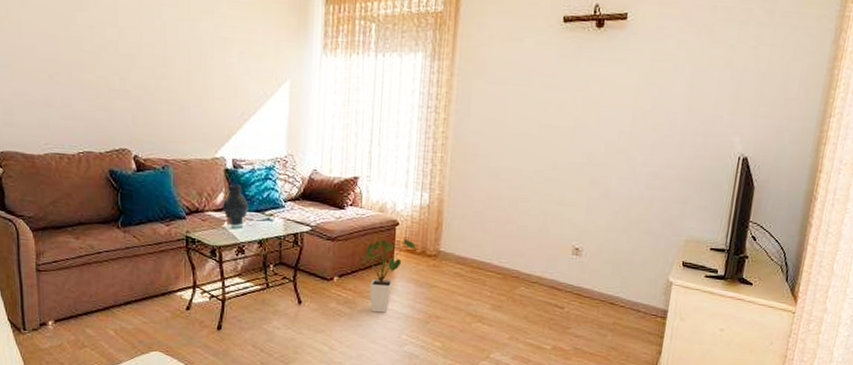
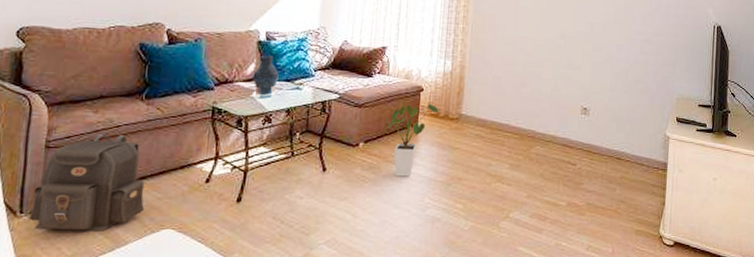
backpack: none [32,260,132,350] -> present [29,134,145,231]

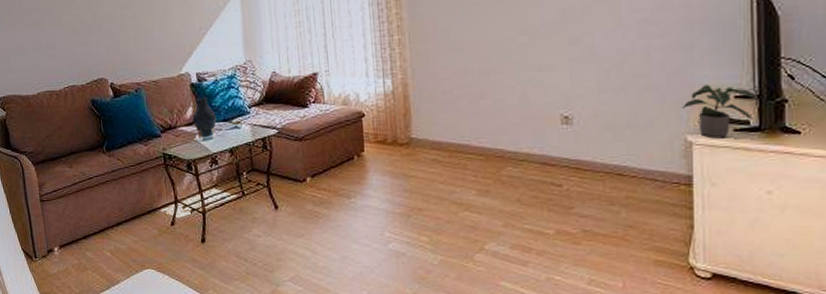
backpack: present [29,134,145,231] -> none [40,186,126,272]
house plant: present [388,103,439,177] -> none [333,129,386,210]
potted plant: none [664,94,713,136] -> present [681,84,759,139]

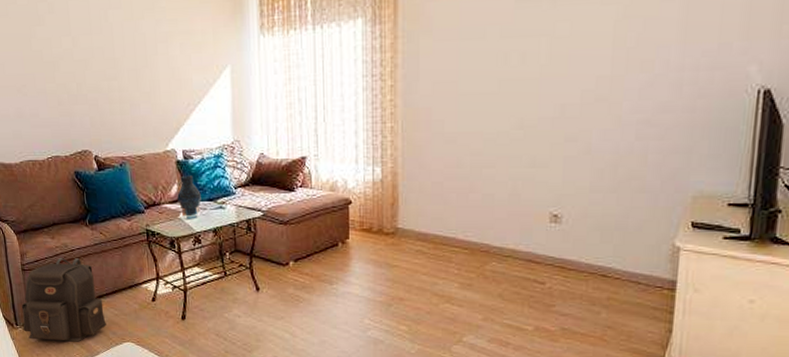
backpack: none [40,186,126,272] -> present [21,258,106,342]
potted plant: present [681,84,759,139] -> none [672,190,753,245]

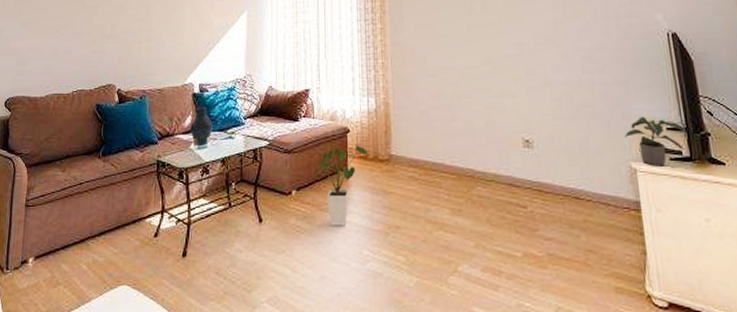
backpack: present [21,258,106,342] -> none [13,192,104,287]
house plant: none [318,217,371,297] -> present [319,145,368,226]
potted plant: none [672,190,753,245] -> present [623,116,687,167]

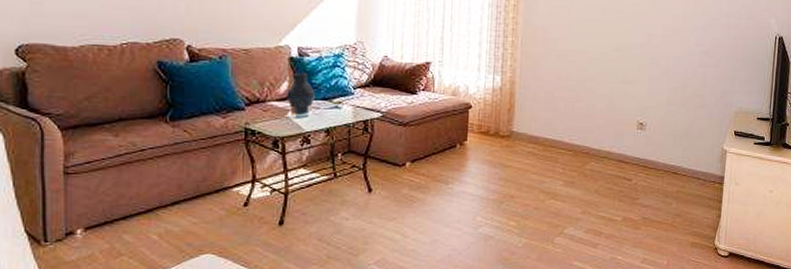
house plant: present [319,145,368,226] -> none [436,120,489,196]
potted plant: present [623,116,687,167] -> none [722,107,772,149]

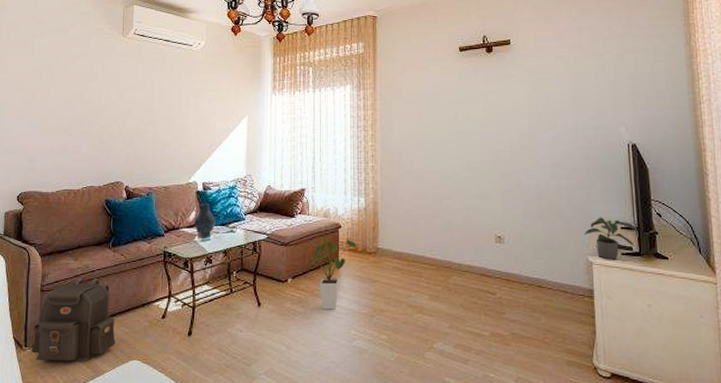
backpack: none [55,159,180,258] -> present [31,278,116,362]
house plant: none [436,120,489,196] -> present [313,239,357,310]
potted plant: none [722,107,772,149] -> present [583,217,638,260]

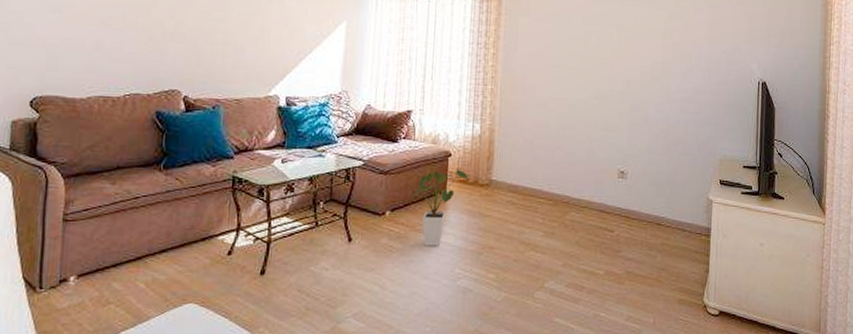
backpack: present [31,278,116,362] -> none [48,206,166,306]
vase: present [194,203,215,242] -> none [273,122,300,167]
potted plant: present [583,217,638,260] -> none [706,155,759,199]

